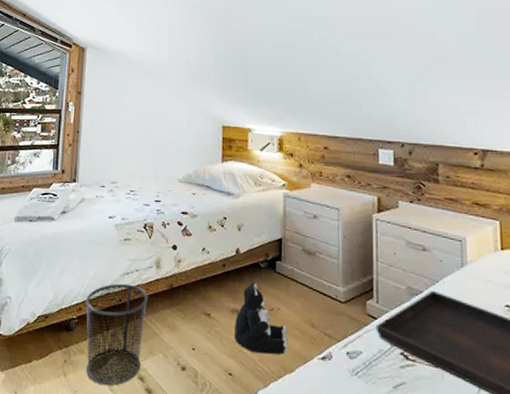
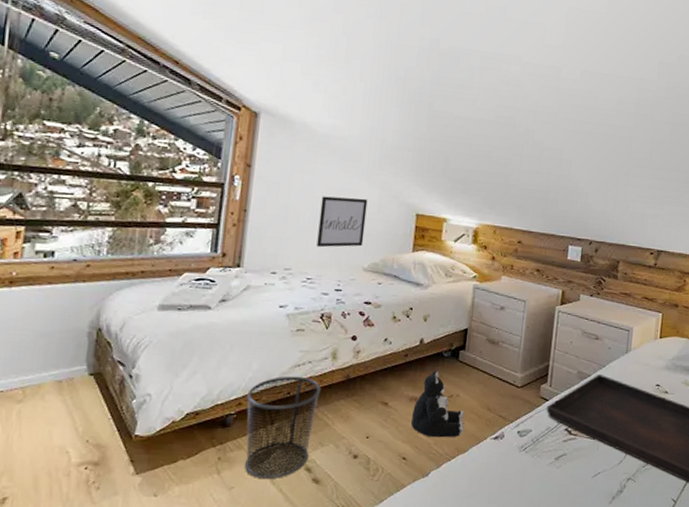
wall art: none [137,114,178,162] -> present [316,196,368,248]

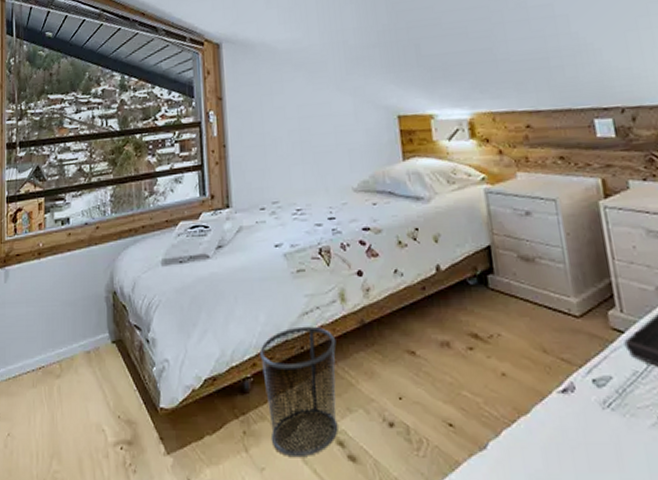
wall art: present [316,196,368,248] -> none [295,109,348,173]
plush toy: present [411,370,464,438] -> none [447,304,519,395]

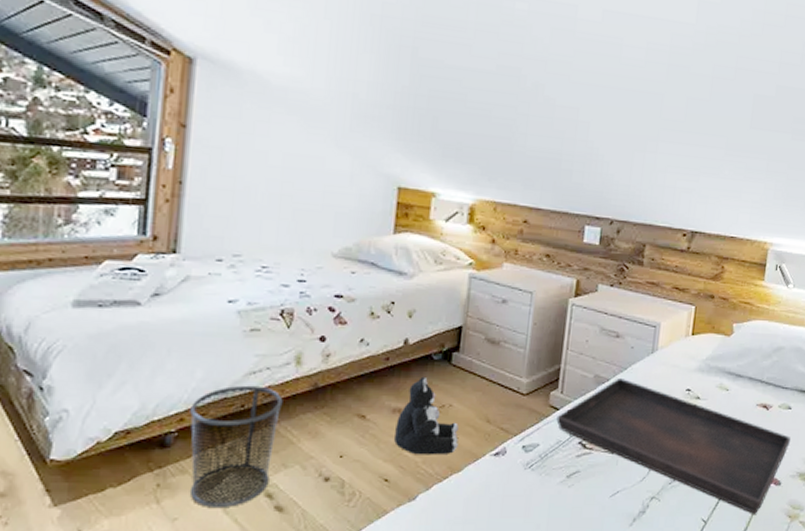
plush toy: none [447,304,519,395] -> present [394,376,459,455]

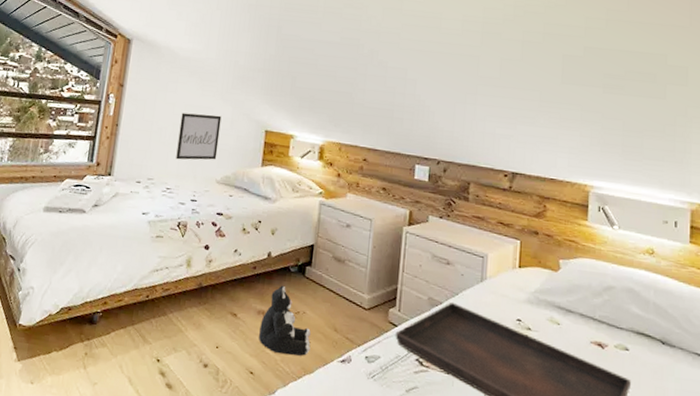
waste bin: present [189,385,283,507] -> none [106,279,176,380]
wall art: none [273,164,337,229] -> present [176,112,222,160]

